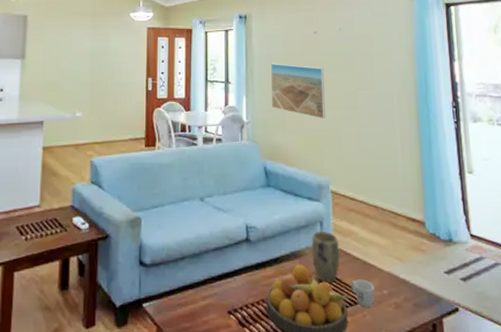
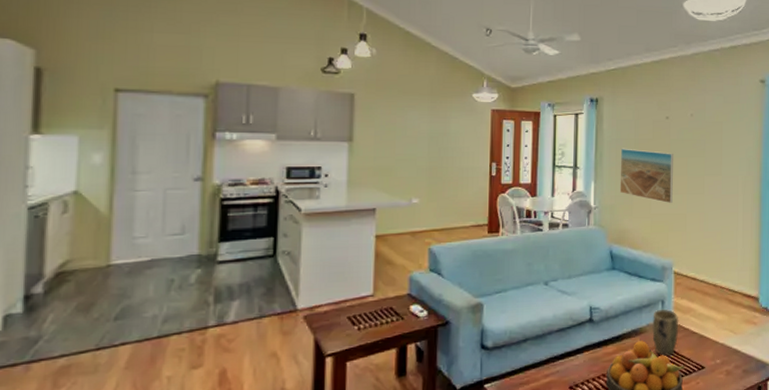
mug: present [351,279,374,307] -> none [687,351,708,376]

